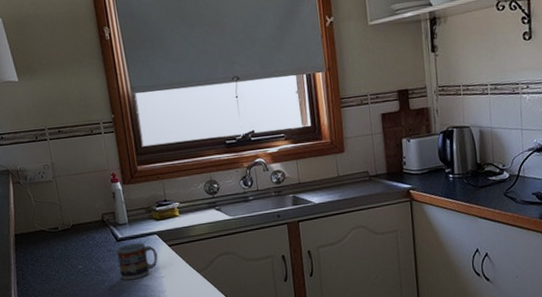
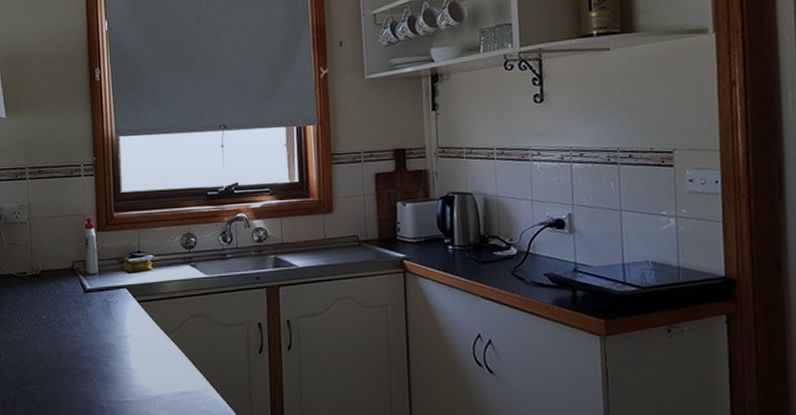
cup: present [116,242,158,281] -> none [83,296,125,337]

